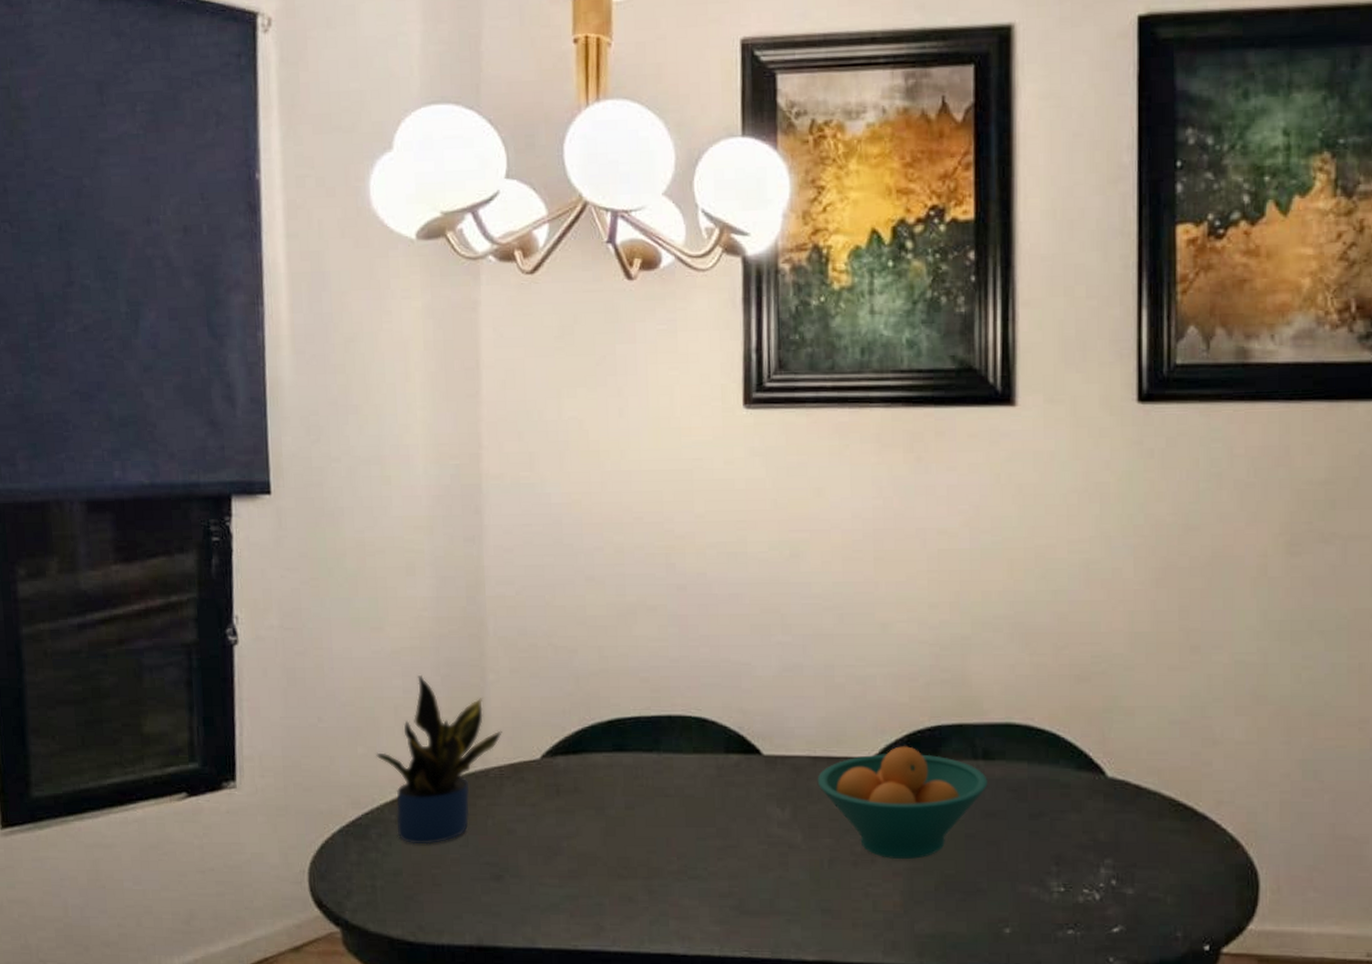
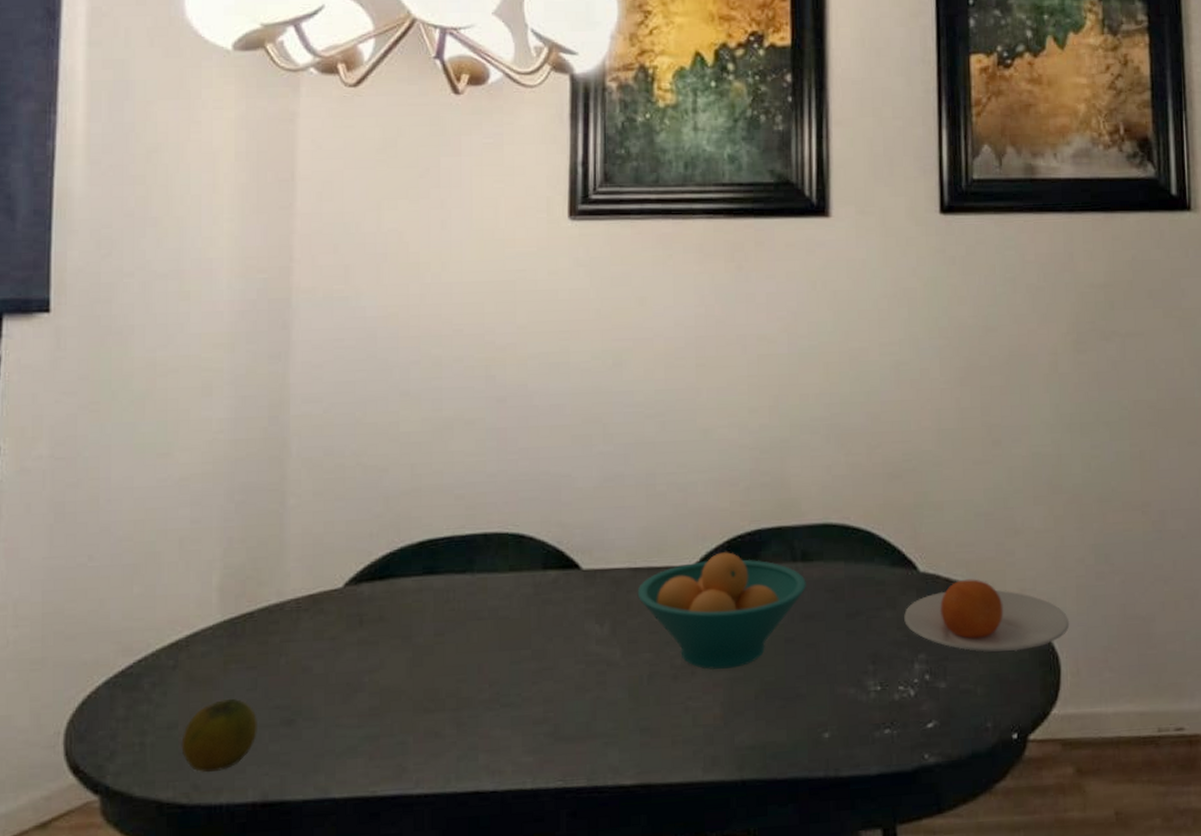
potted plant: present [376,675,502,845] -> none [154,503,302,692]
fruit: none [406,852,471,916] -> present [181,698,257,773]
plate: none [1090,787,1271,864] -> present [904,579,1070,653]

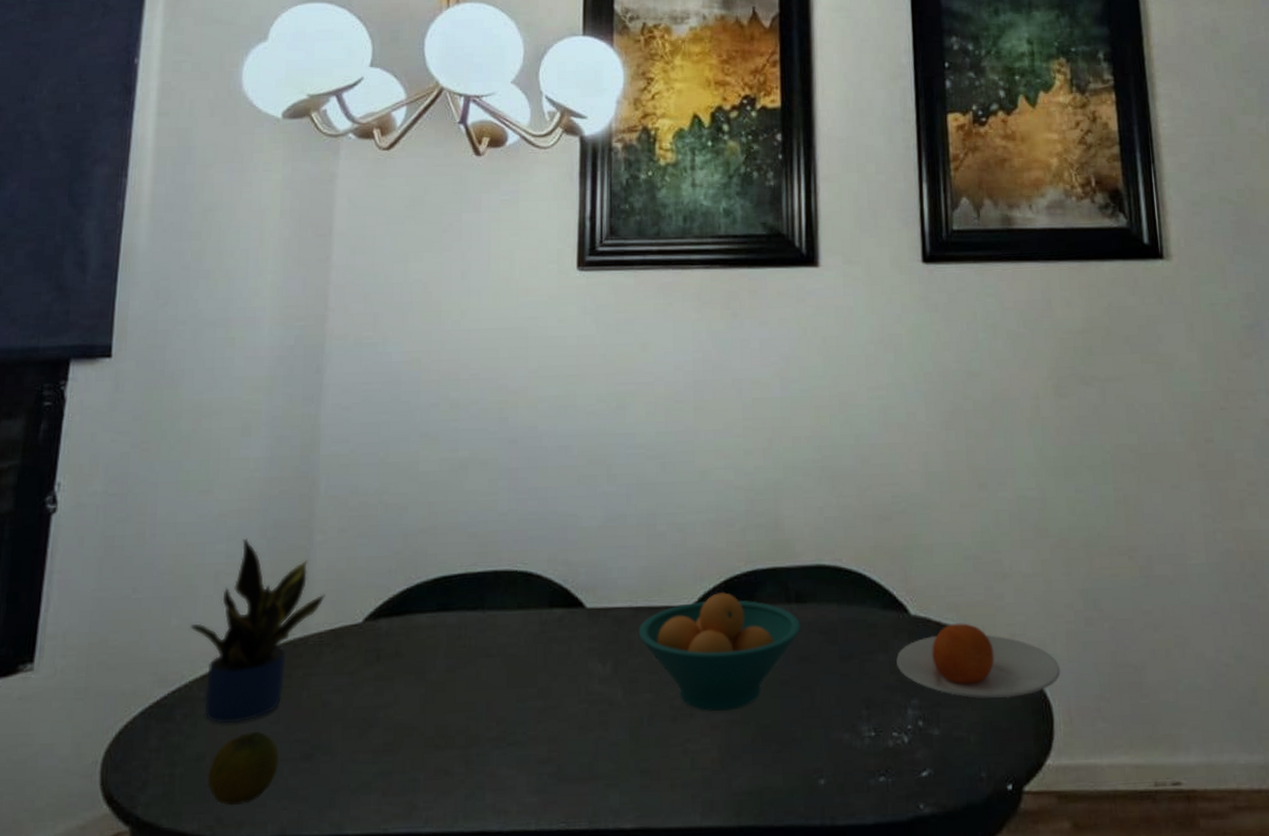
potted plant: none [154,503,302,692] -> present [190,539,325,724]

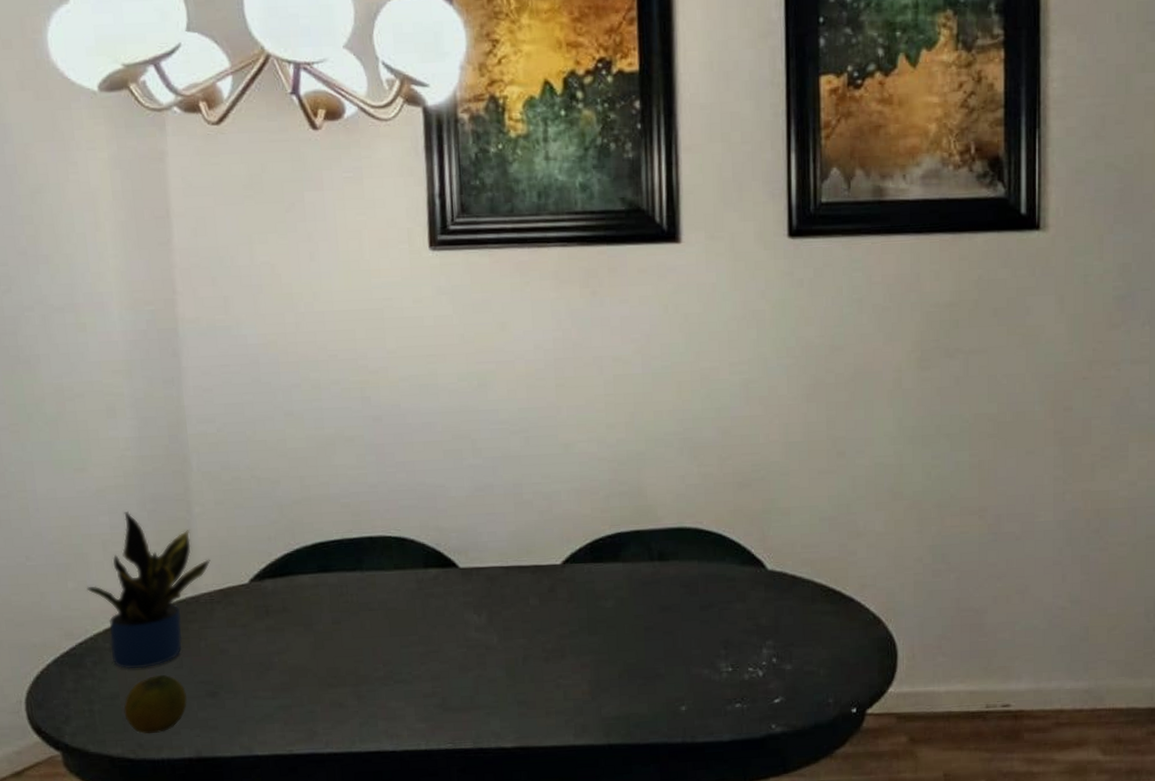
fruit bowl: present [638,592,802,711] -> none [510,553,664,653]
plate: present [896,623,1061,700] -> none [753,576,907,640]

